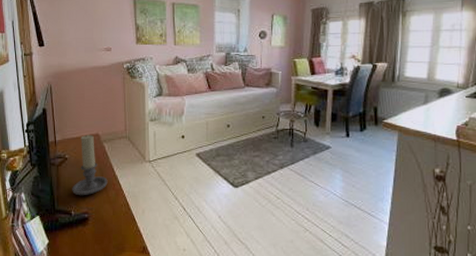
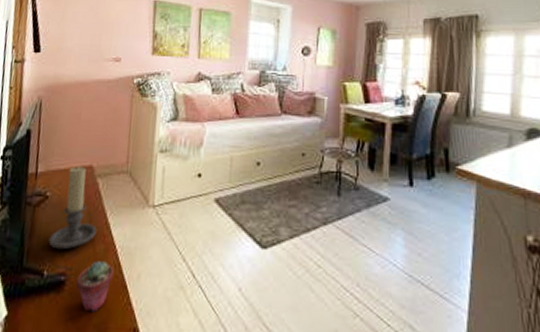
potted succulent: none [97,202,124,238] -> present [76,261,114,312]

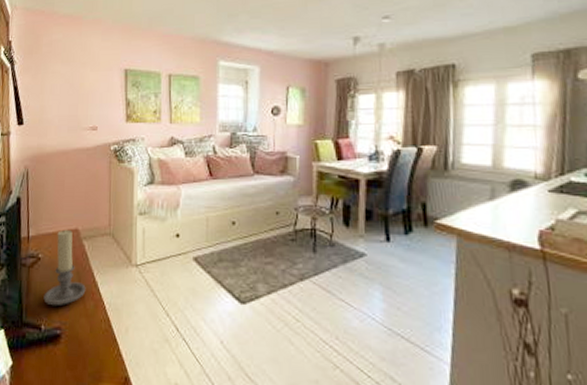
potted succulent: present [76,261,114,312] -> none [70,316,104,363]

